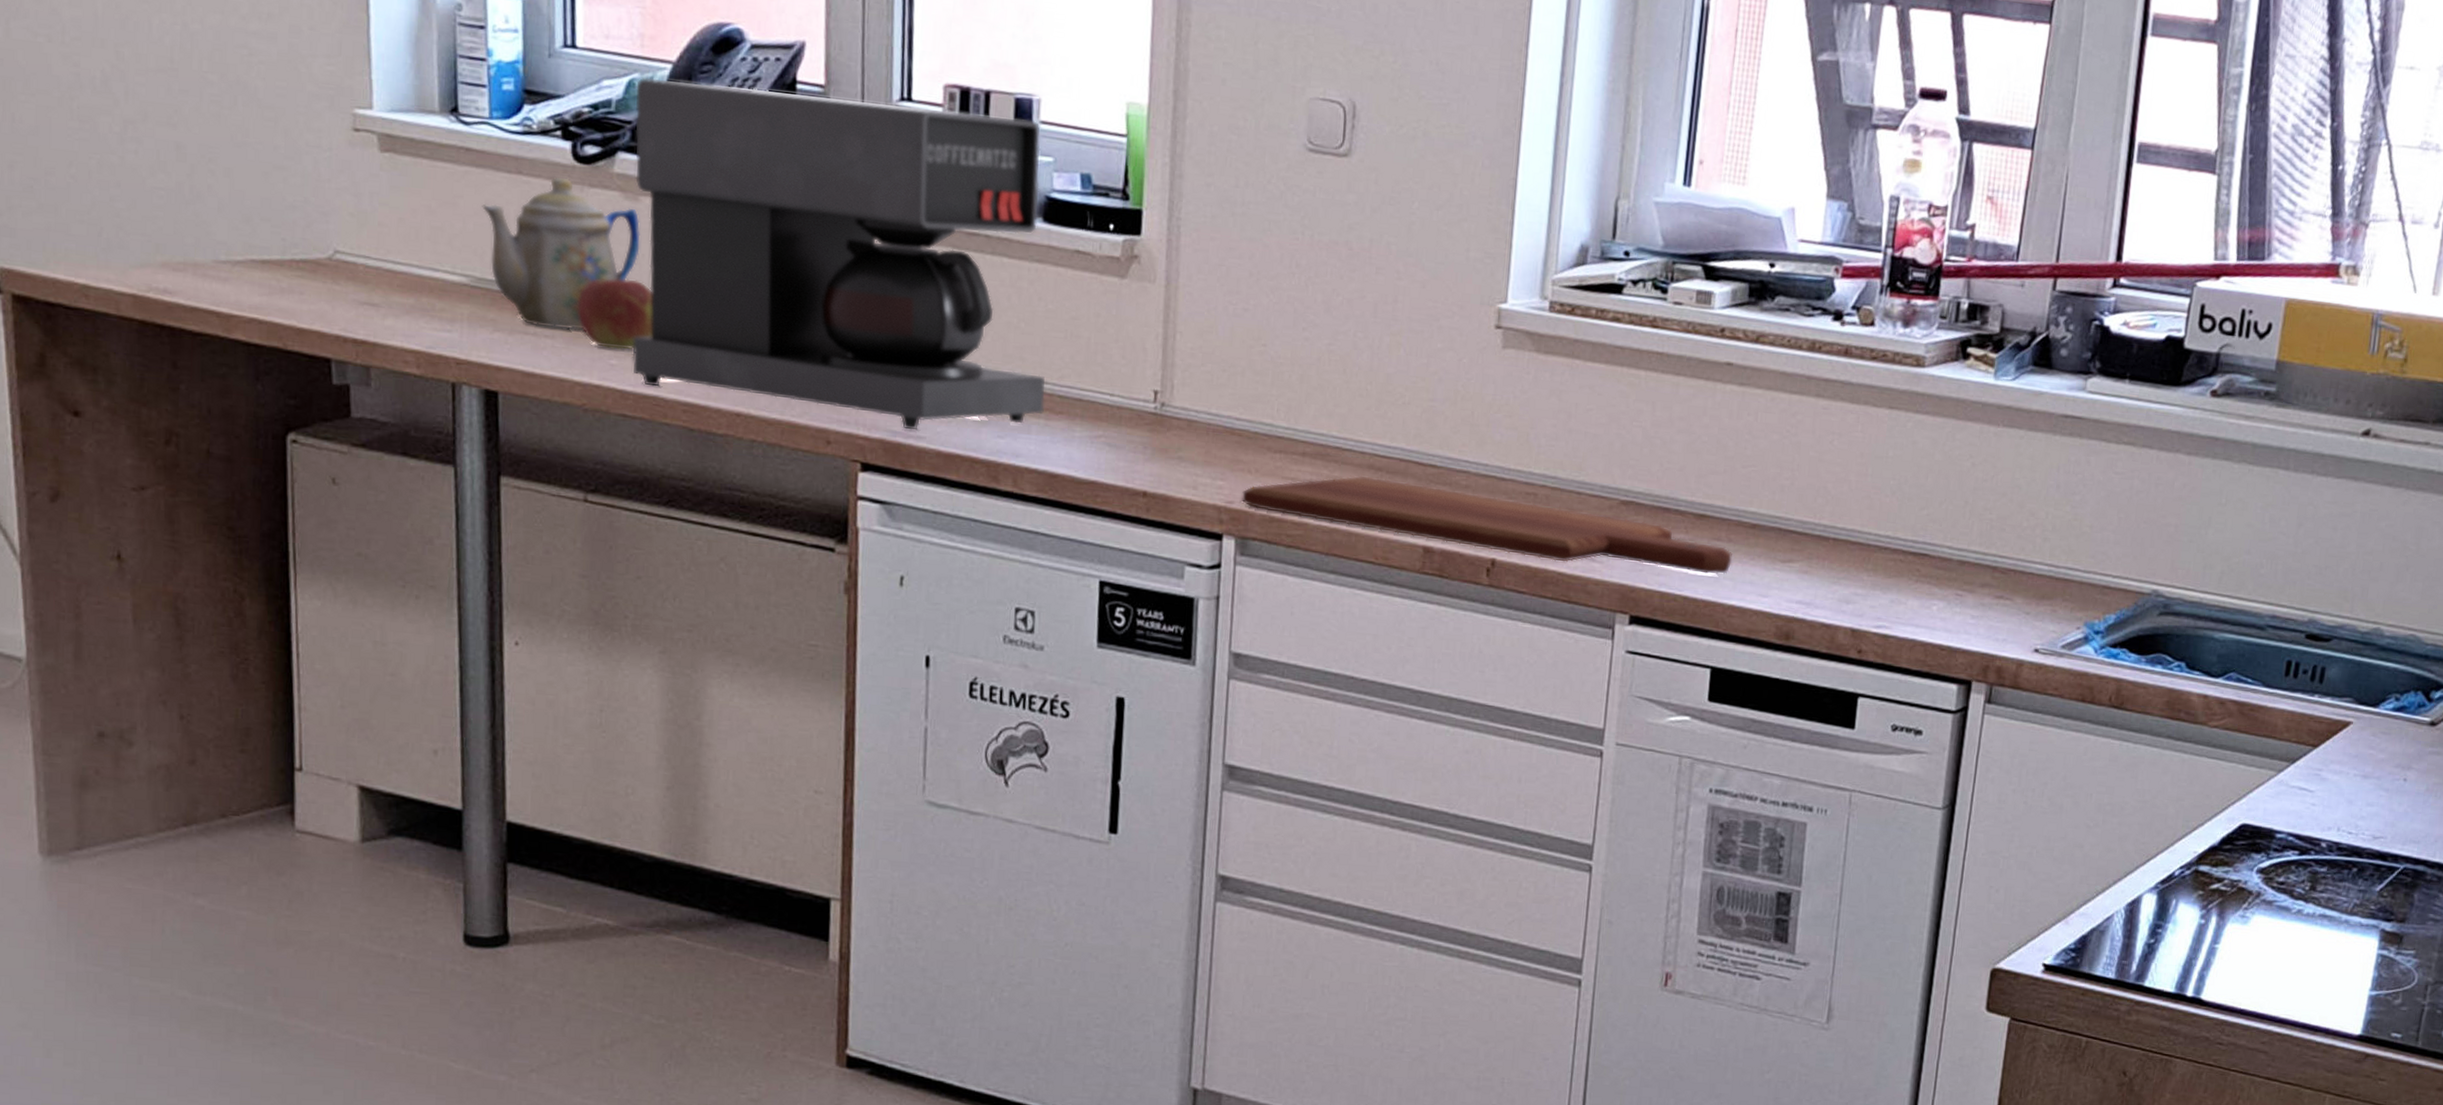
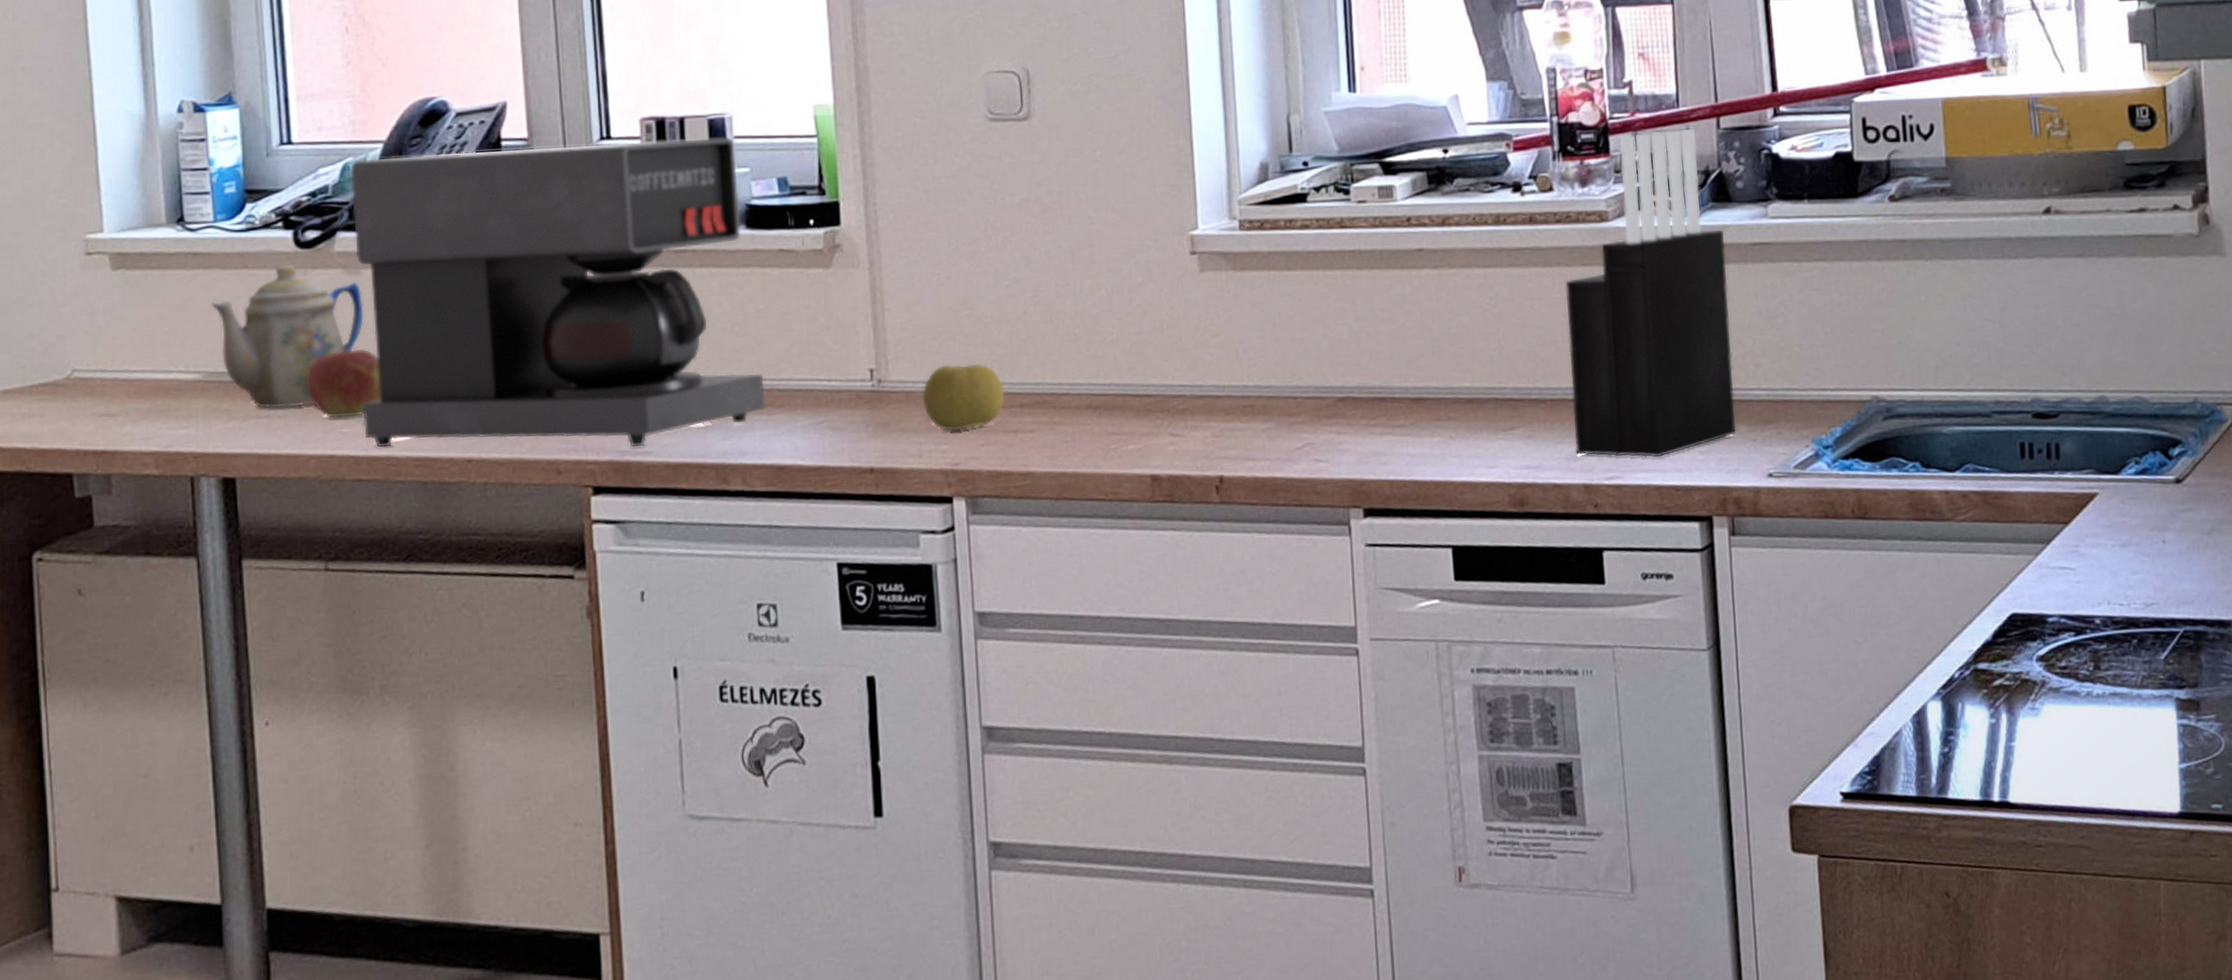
fruit: none [1203,398,1289,469] -> present [922,363,1005,432]
cutting board: present [1242,475,1732,575] -> none [967,415,1455,468]
knife block: none [1849,280,2038,615] -> present [1565,129,1736,458]

